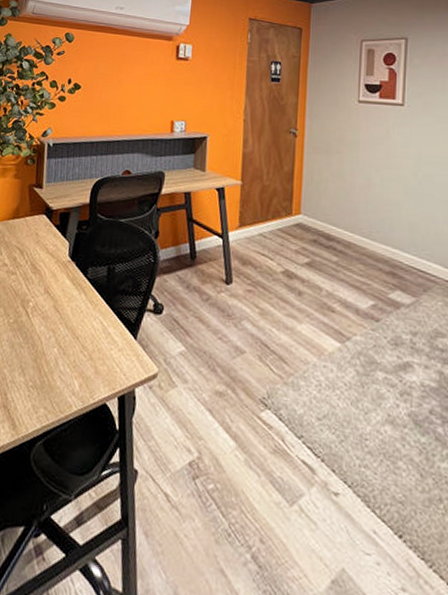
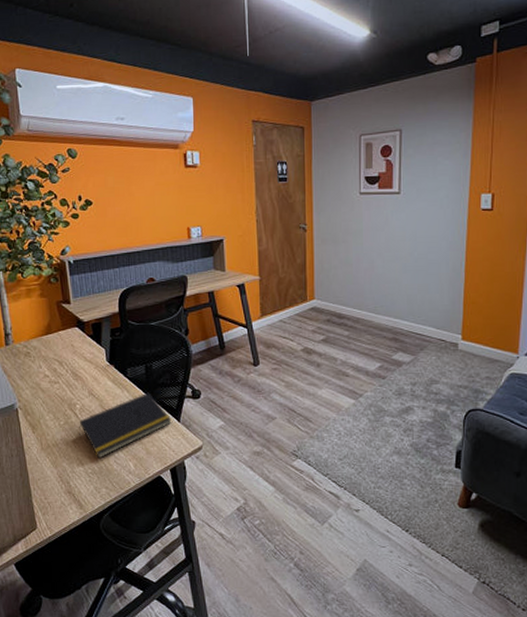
notepad: none [27,298,128,371] -> present [79,392,172,459]

